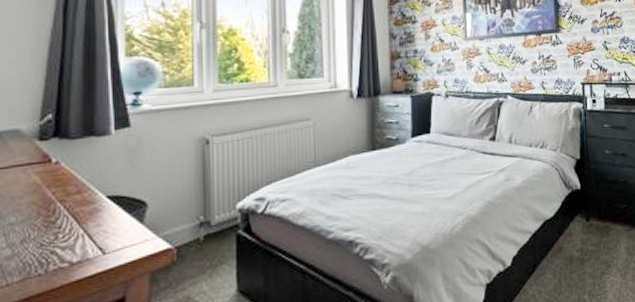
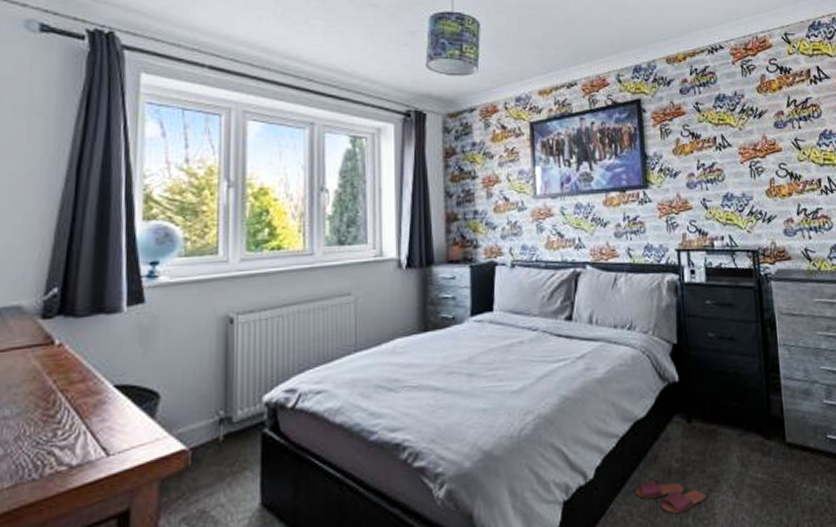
slippers: none [543,265,600,292] -> present [634,479,707,514]

